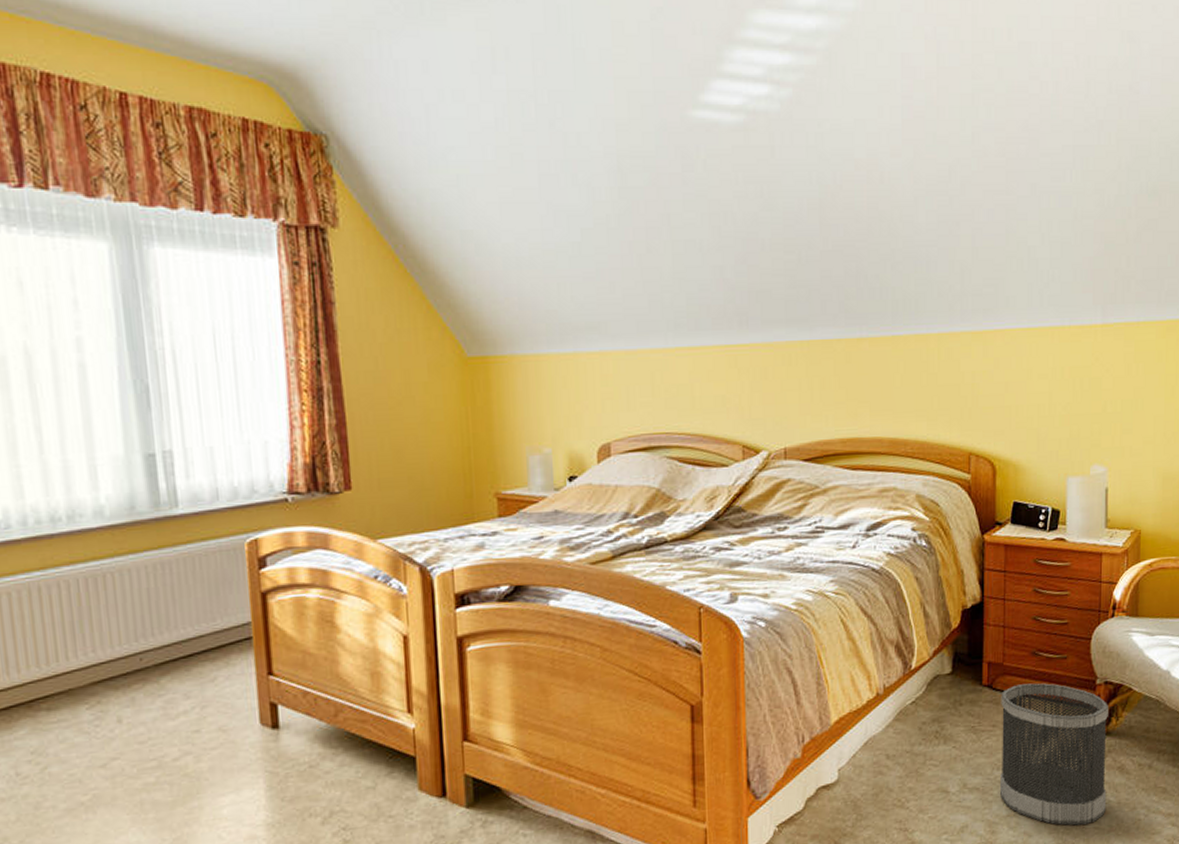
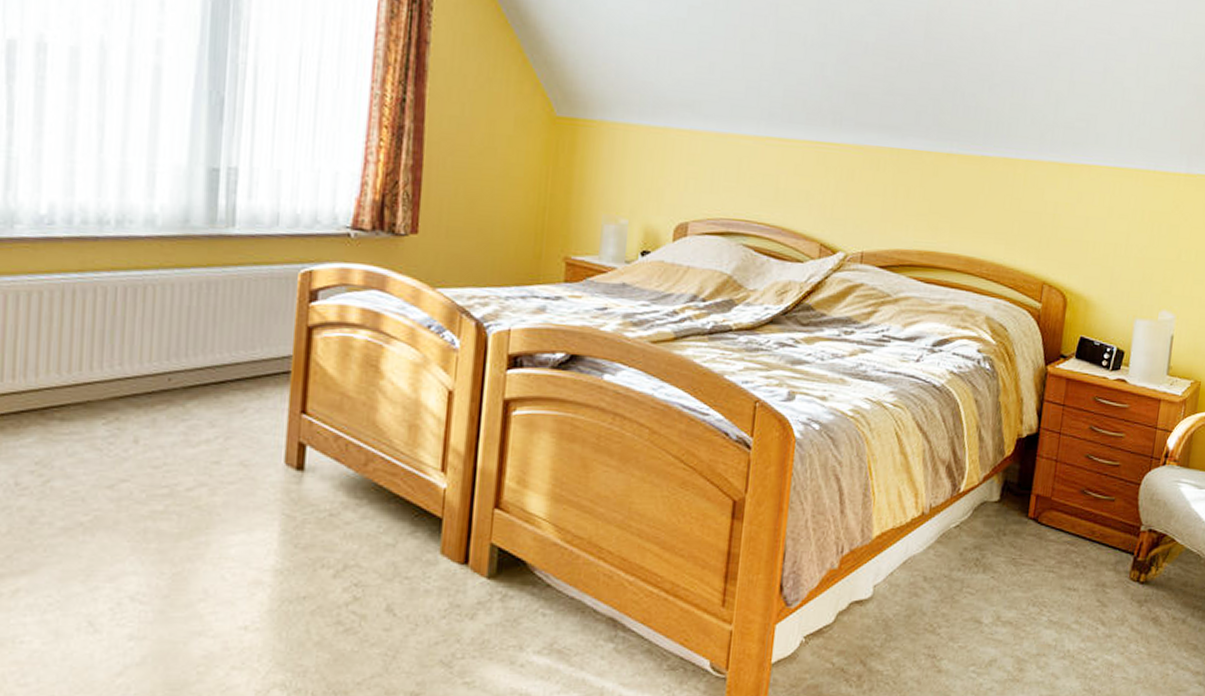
wastebasket: present [1000,683,1108,826] -> none [1033,521,1150,673]

